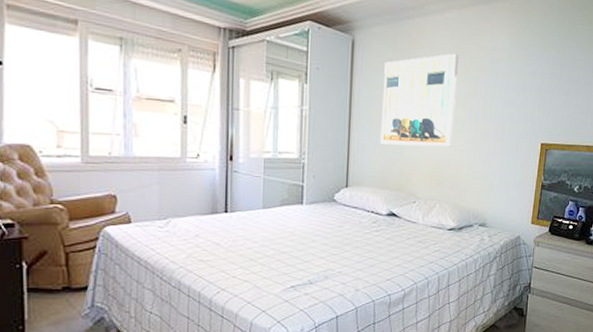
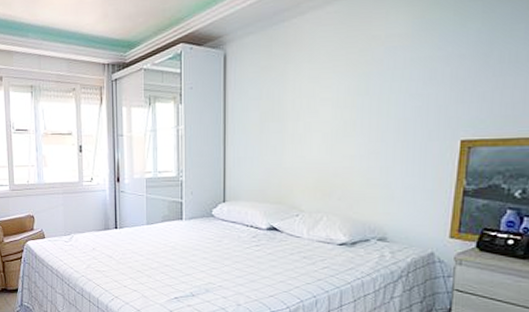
wall art: present [379,53,460,147] -> none [256,49,346,156]

